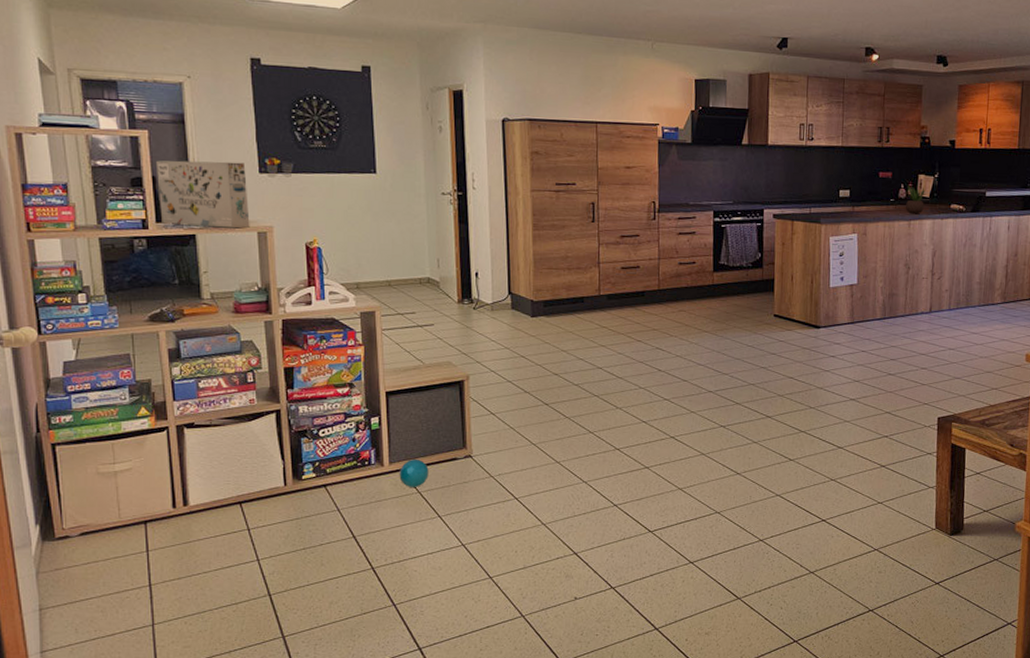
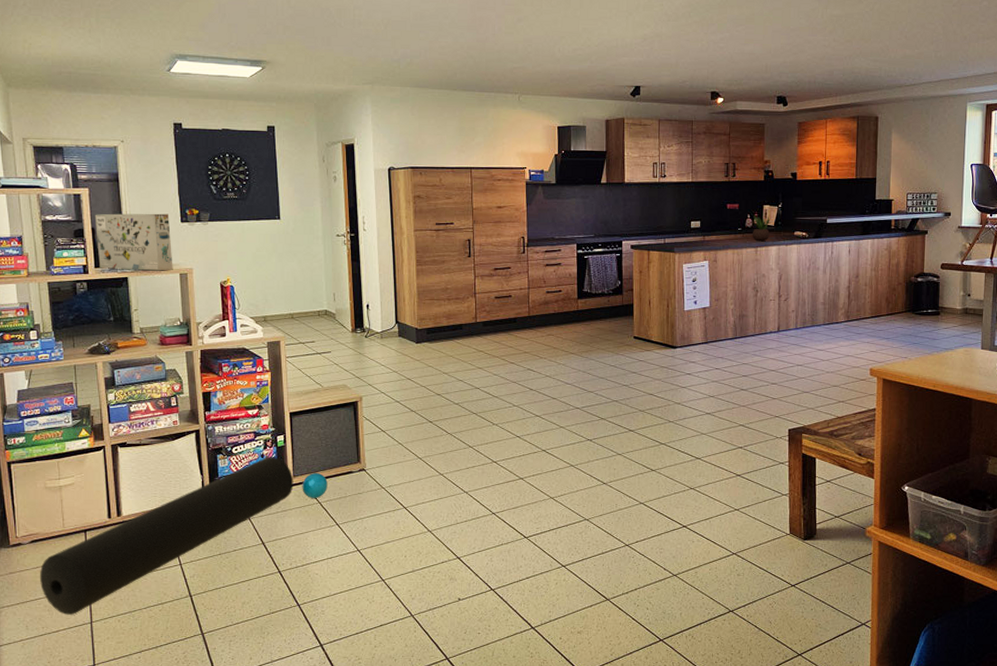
foam roller: none [92,440,390,616] -> present [40,456,294,615]

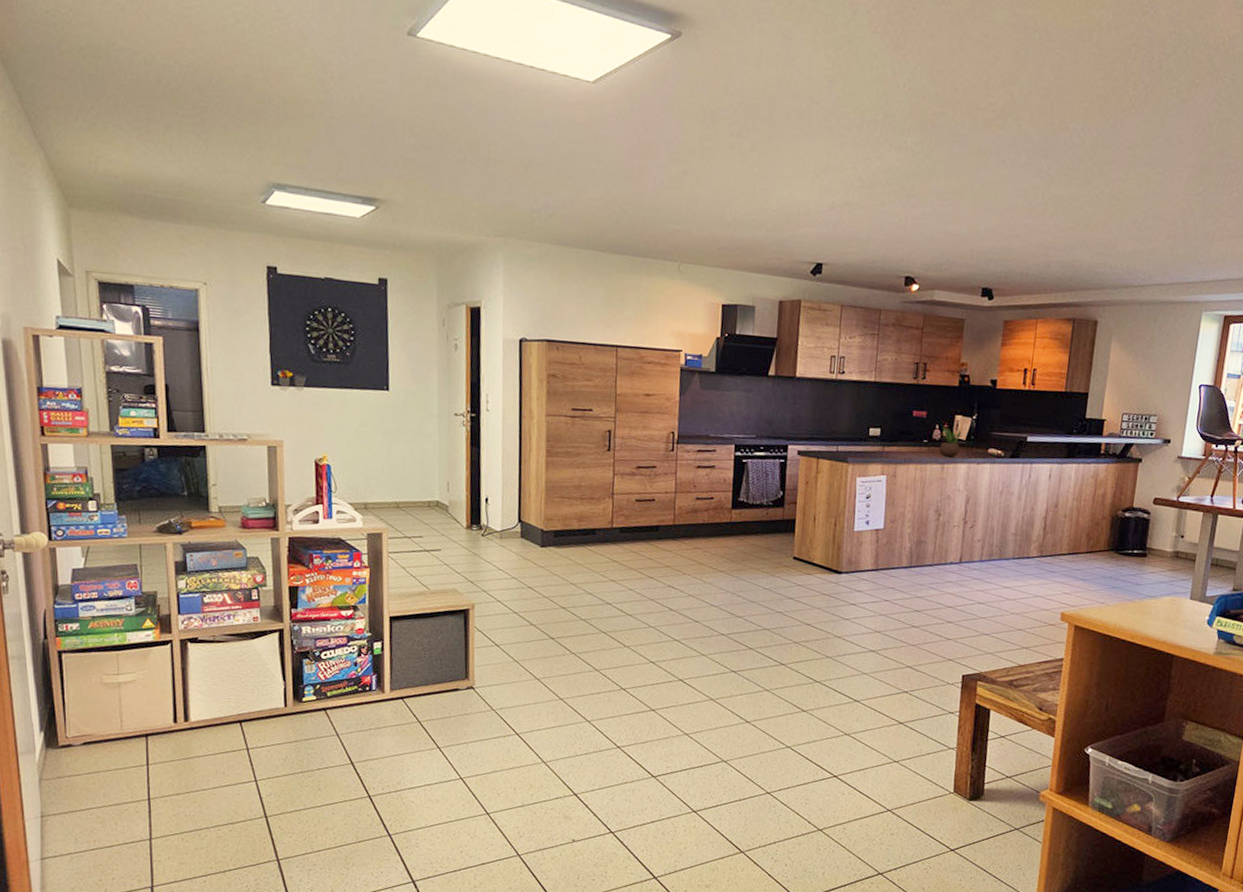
foam roller: present [40,456,294,615] -> none [93,664,391,829]
toy set box: present [94,213,173,271] -> none [169,368,261,442]
ball: present [302,473,328,498] -> none [400,687,430,717]

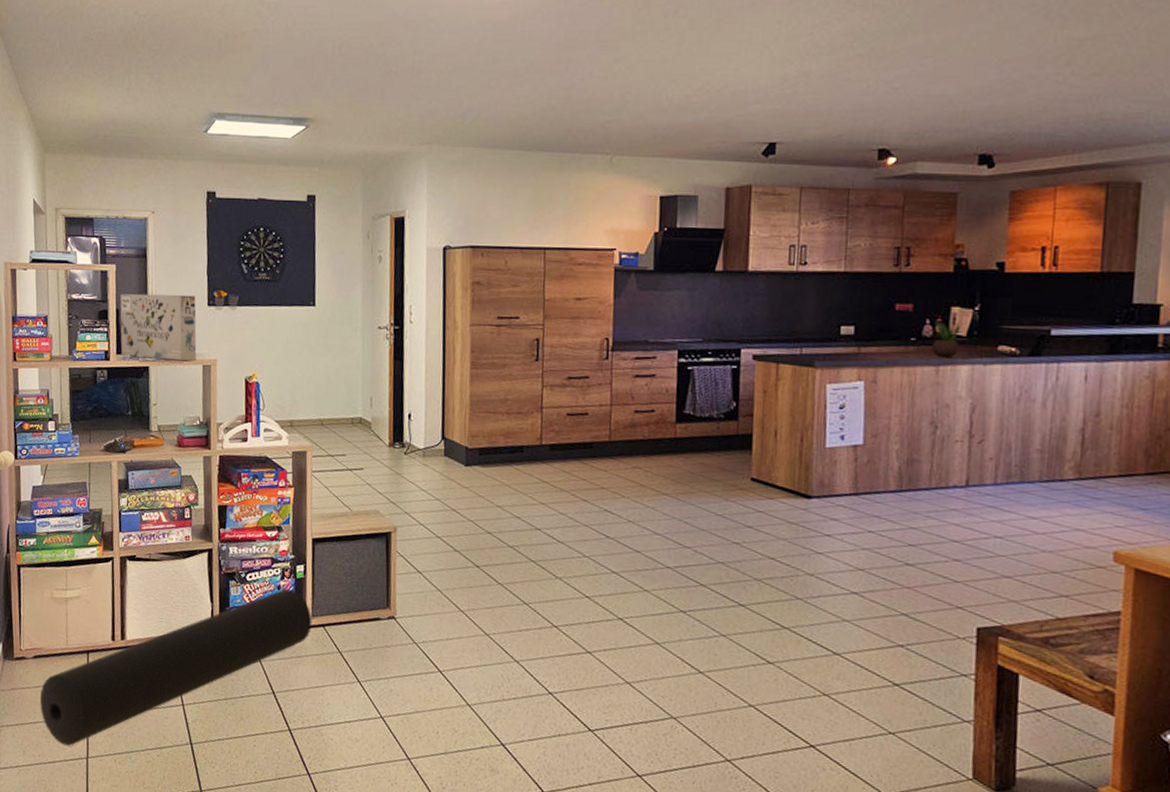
foam roller: none [93,664,391,829] -> present [40,588,312,746]
toy set box: none [169,368,261,442] -> present [120,293,197,362]

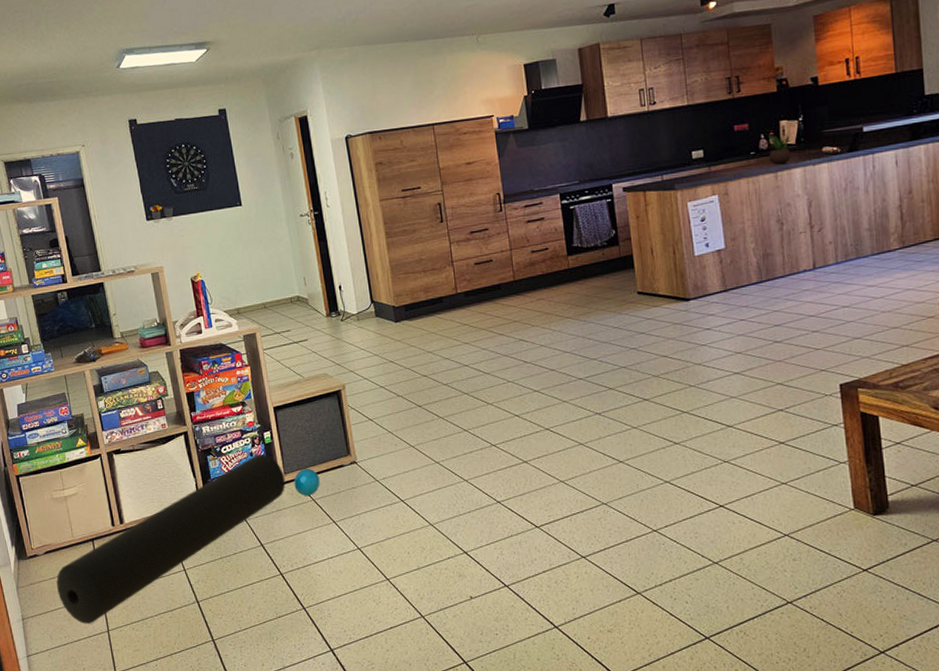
toy set box: present [120,293,197,362] -> none [66,213,145,276]
ball: none [321,615,351,646] -> present [294,469,320,496]

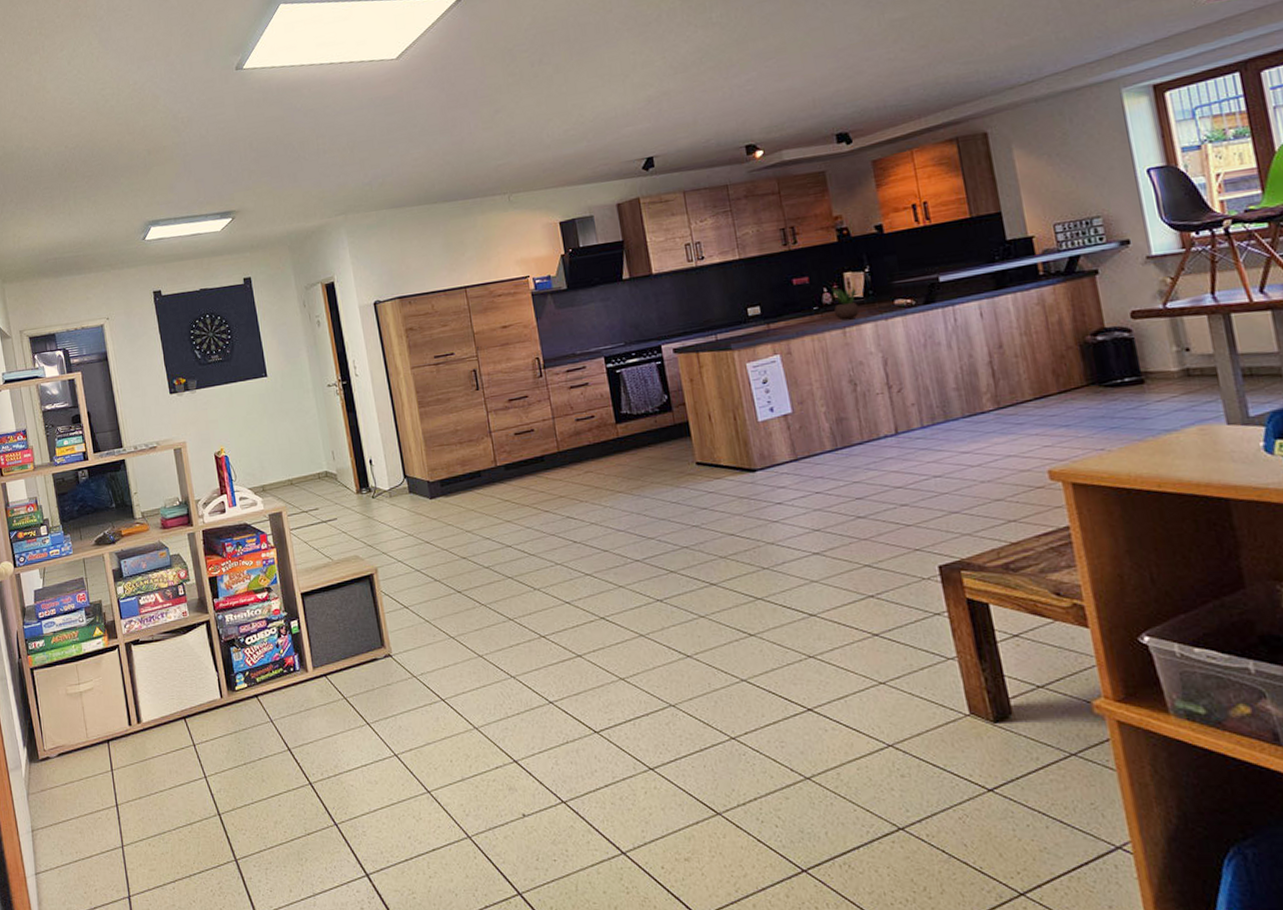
foam roller: present [56,453,286,624] -> none [69,645,315,837]
ball: present [294,469,320,496] -> none [323,663,352,693]

